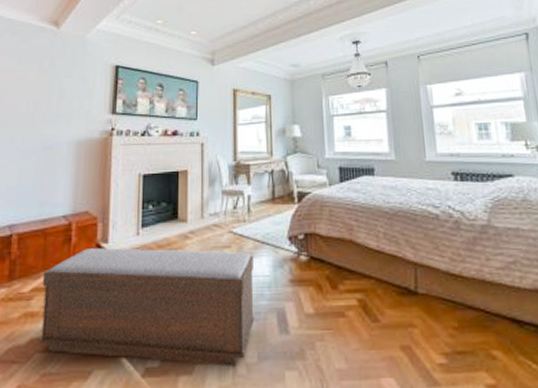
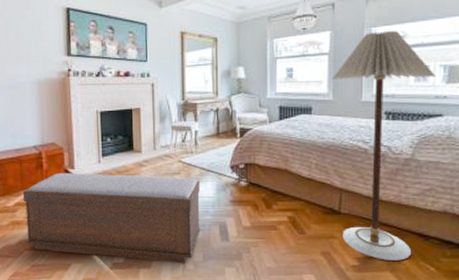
floor lamp: none [393,87,508,356] -> present [332,30,436,261]

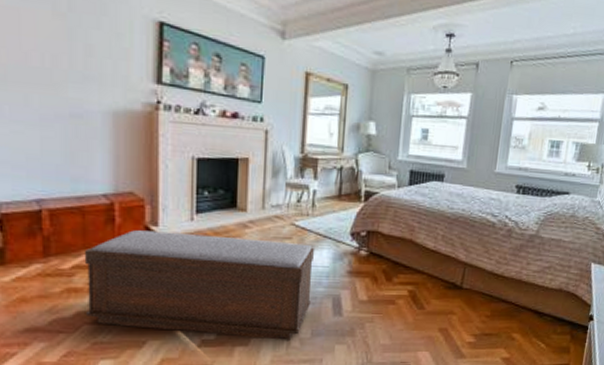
floor lamp: present [332,30,436,261] -> none [461,99,568,337]

